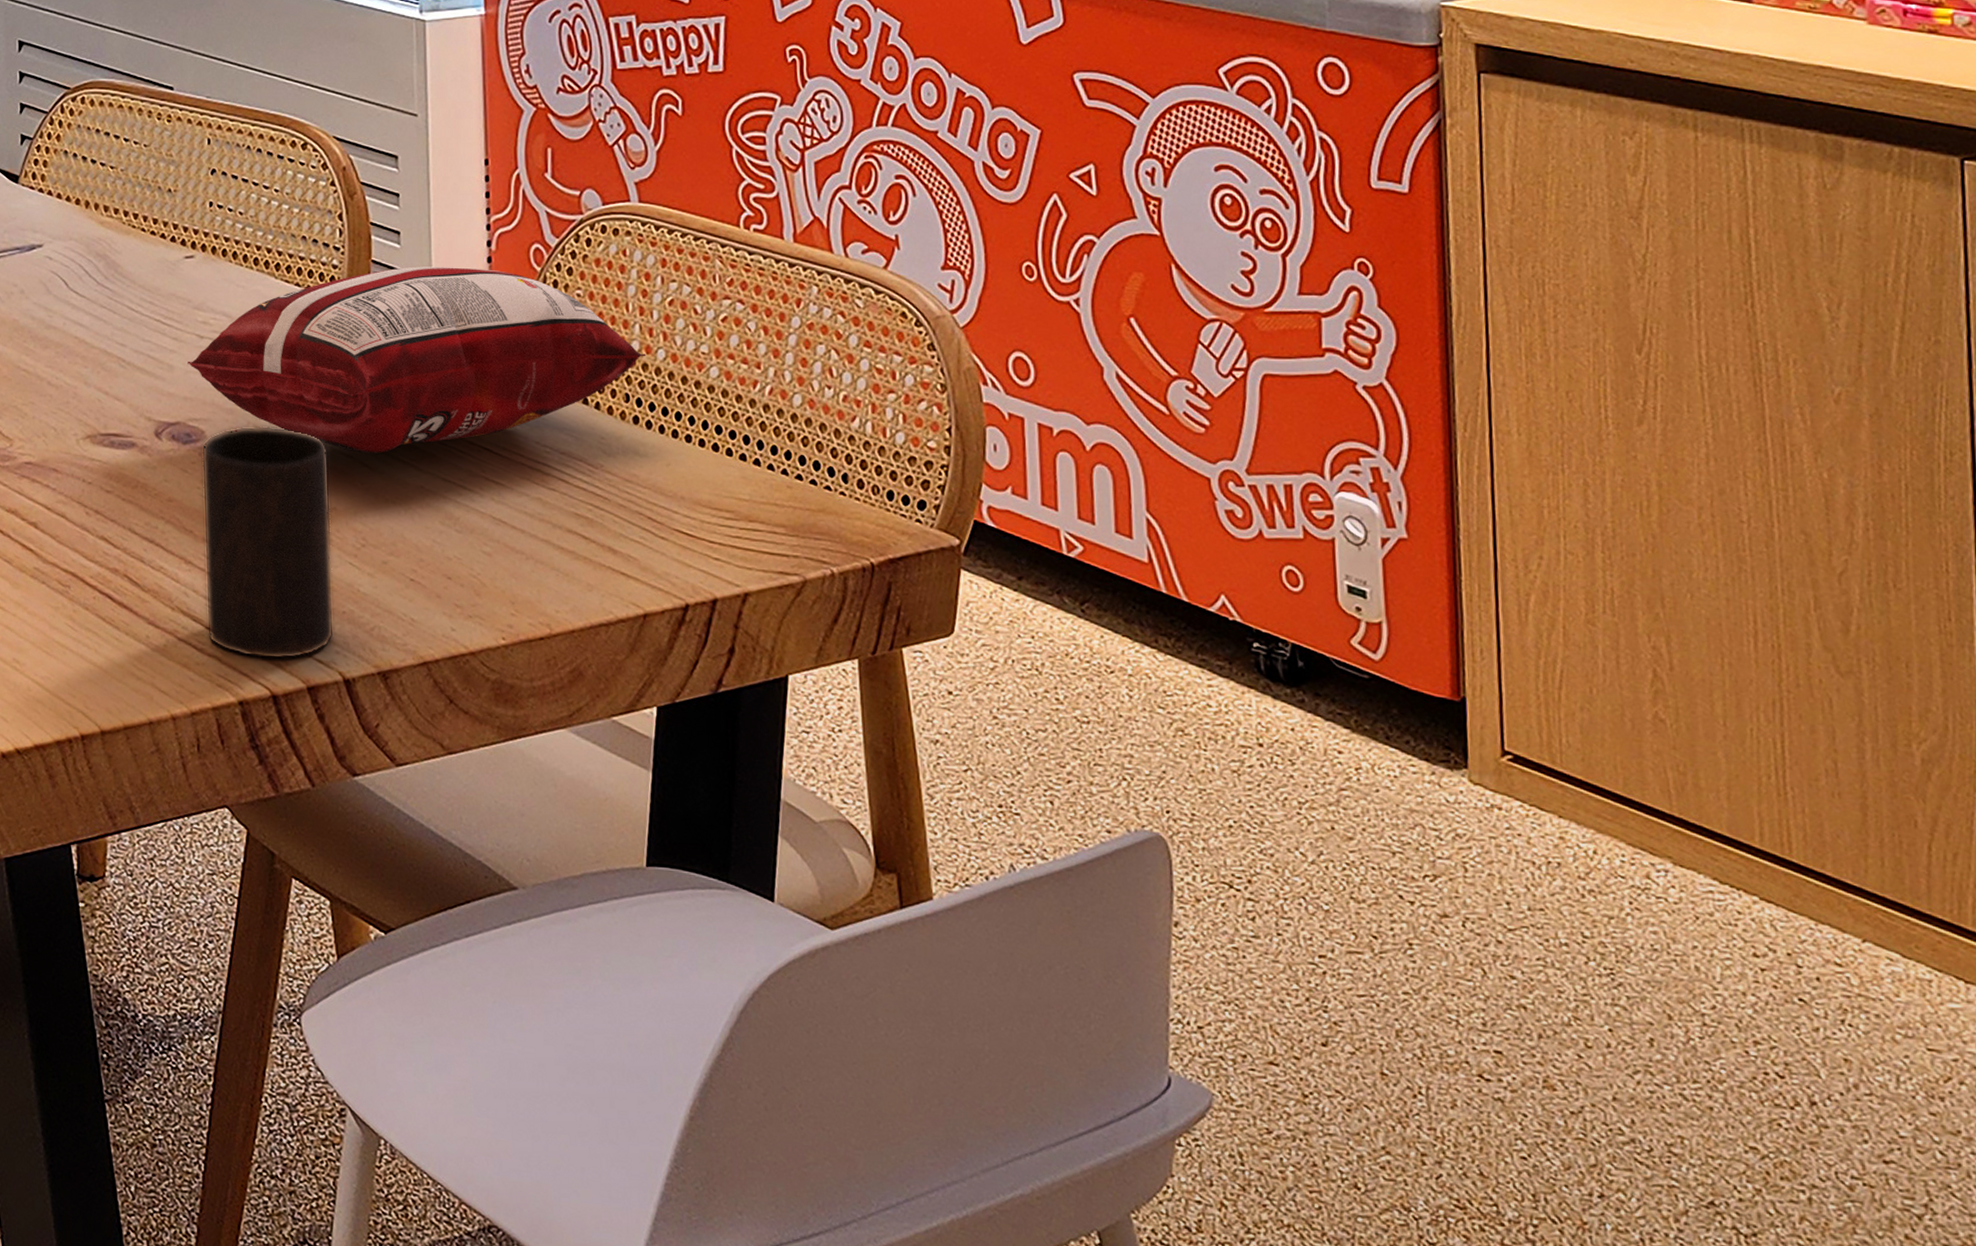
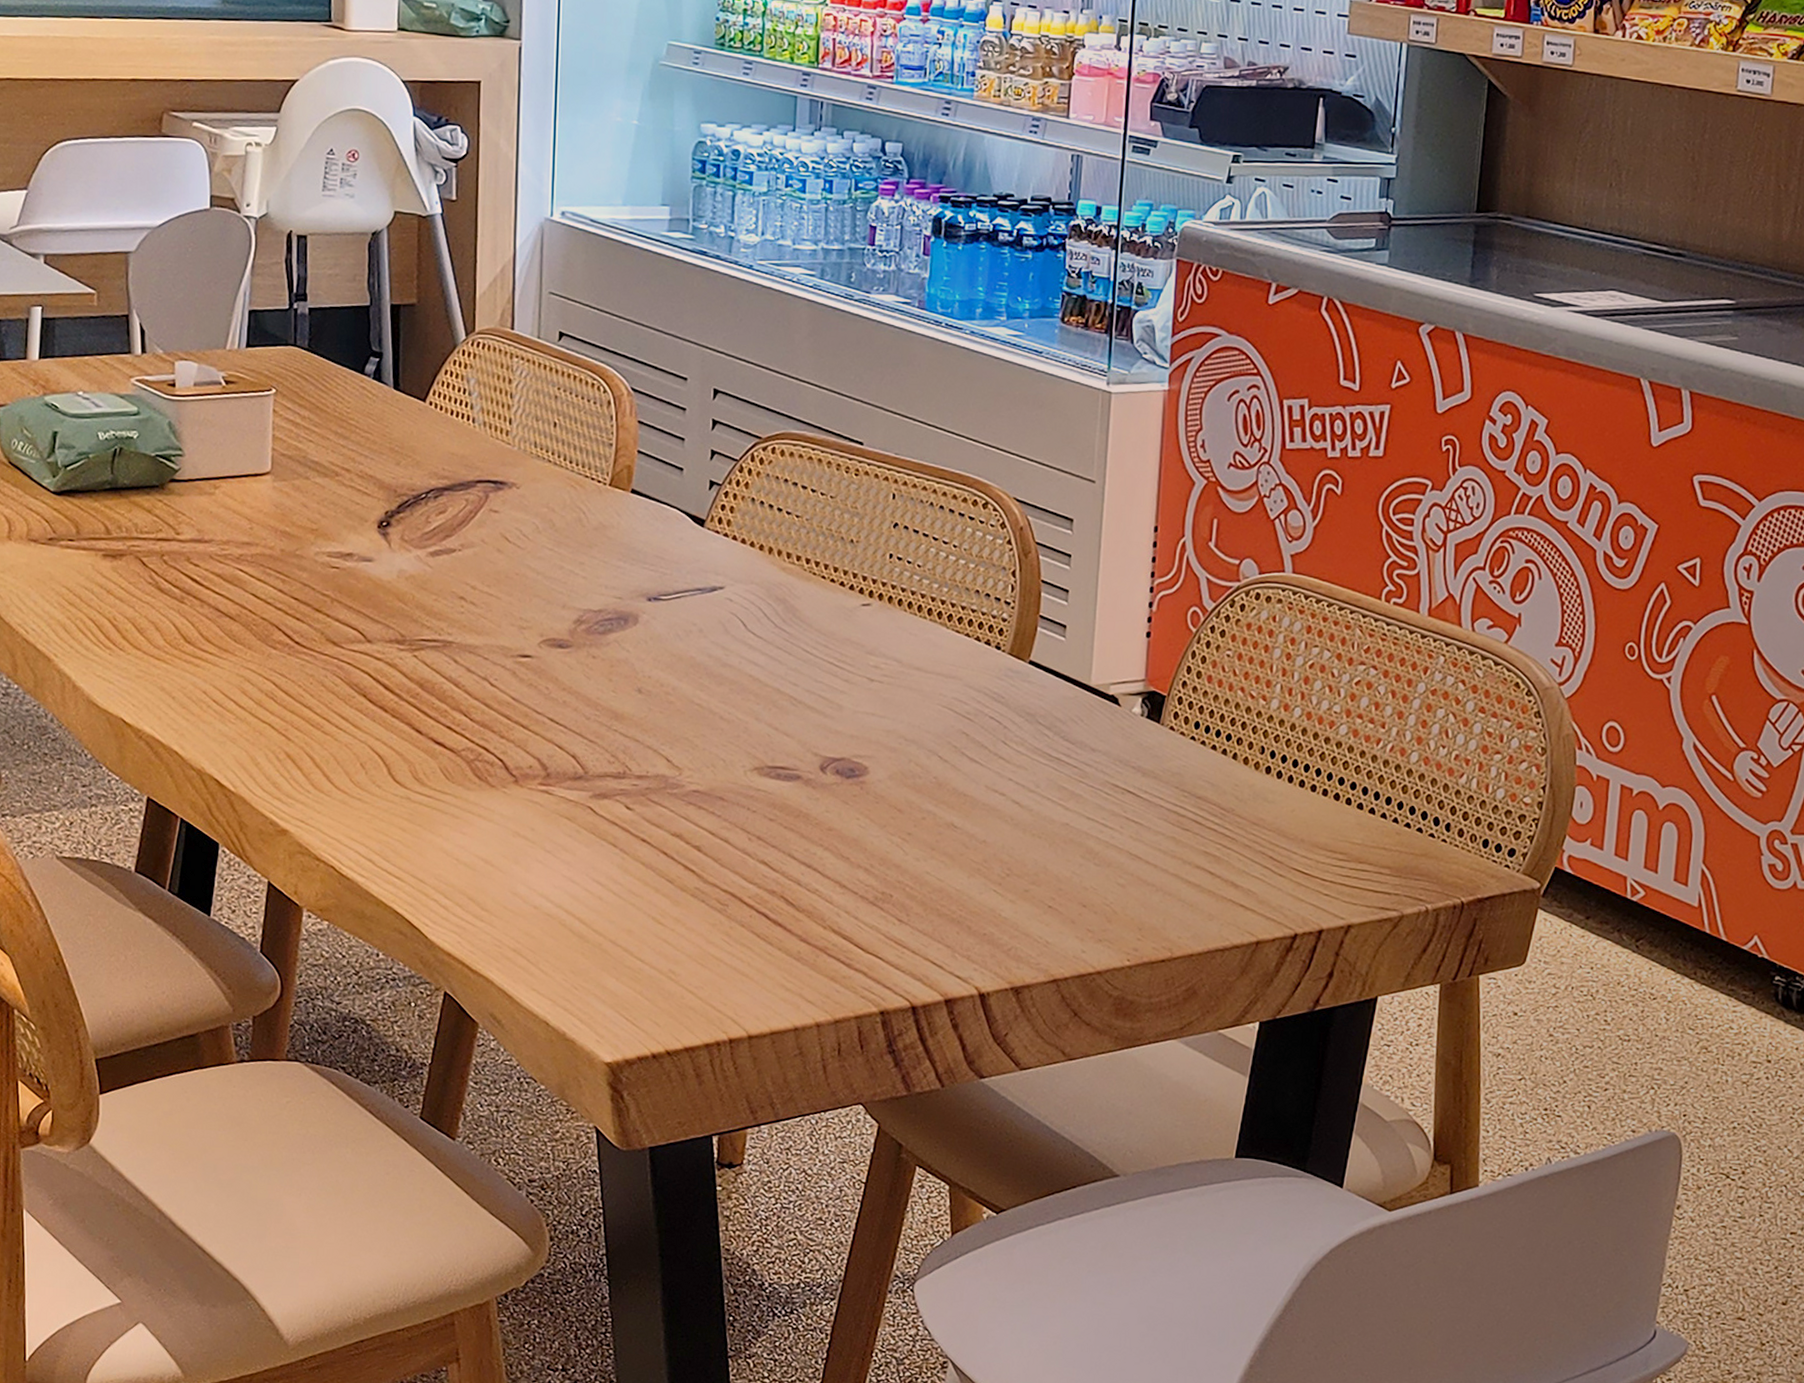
snack bag: present [187,266,647,453] -> none [856,623,1284,793]
cup: present [201,425,335,660] -> none [855,763,984,975]

